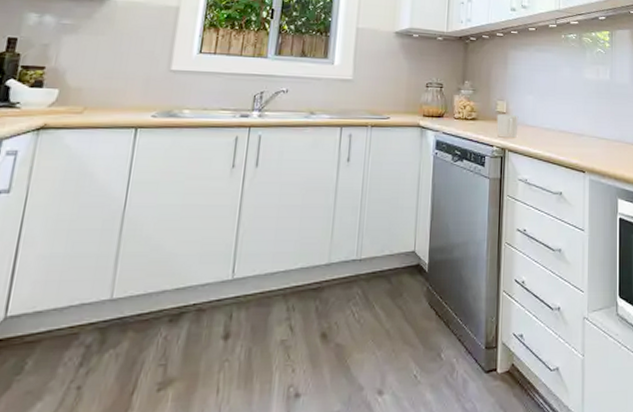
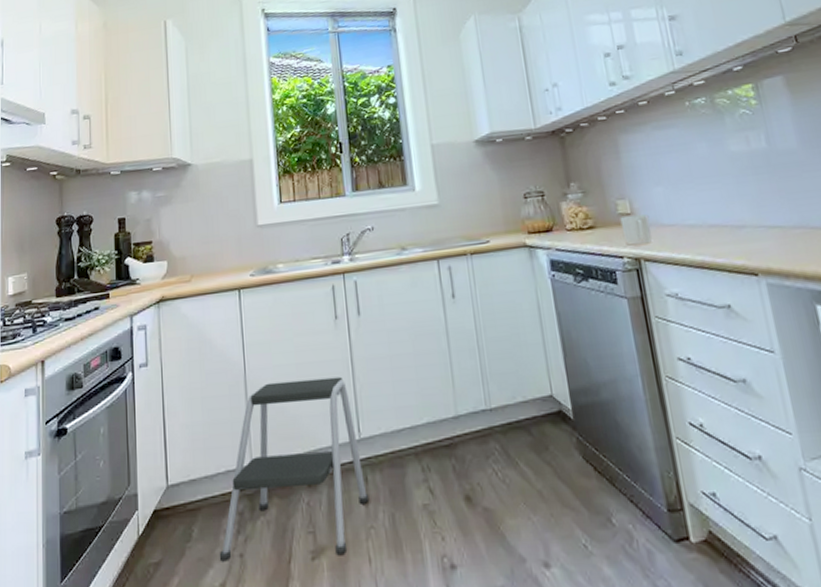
step stool: none [51,221,231,395] -> present [219,376,370,562]

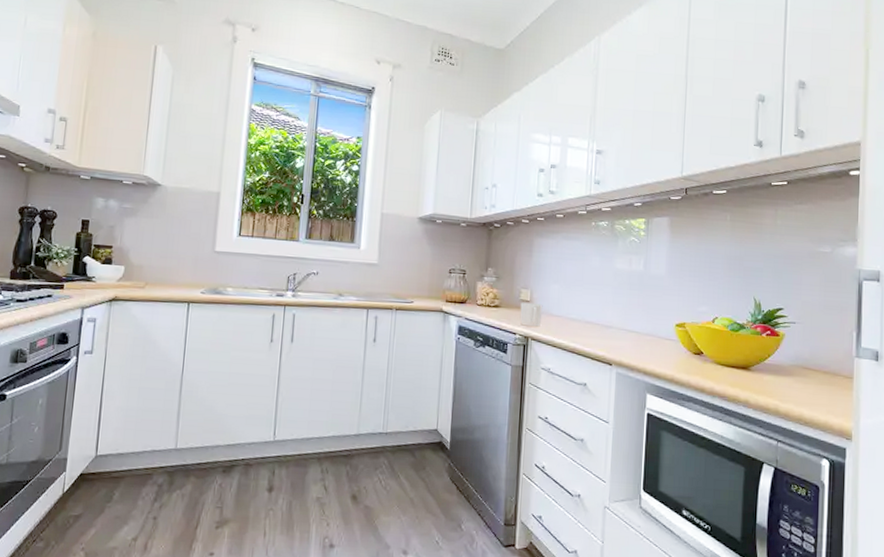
step stool: present [219,376,370,562] -> none [134,385,274,528]

